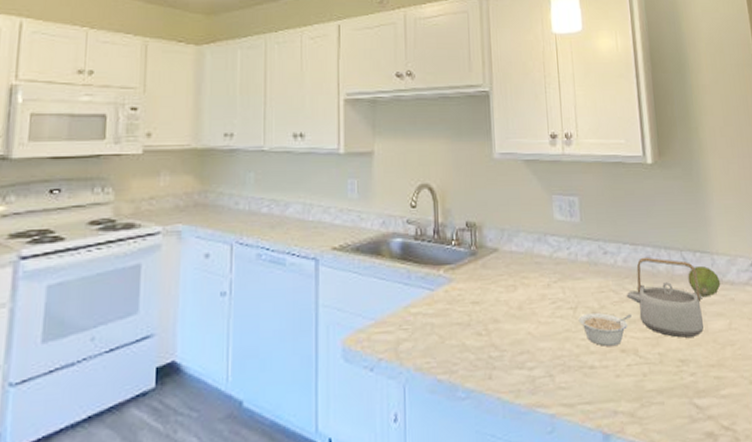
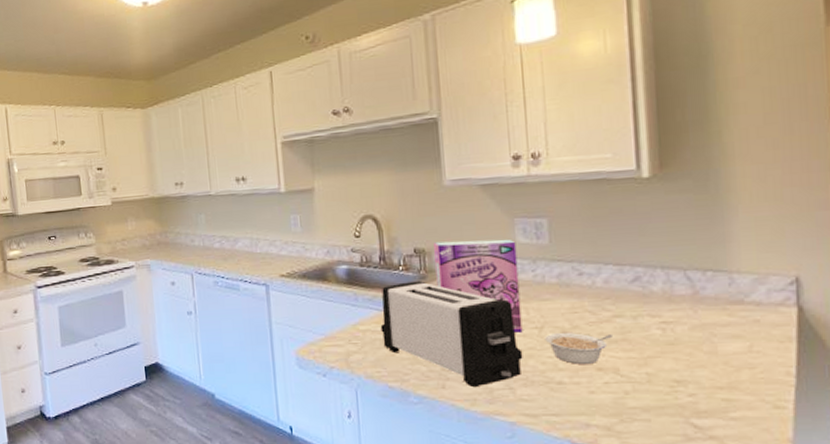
toaster: none [432,257,561,377] -> present [380,281,523,388]
cereal box: none [484,215,560,314] -> present [434,238,523,333]
teapot: present [626,257,705,338] -> none [606,277,712,359]
fruit: present [688,265,721,298] -> none [692,285,741,319]

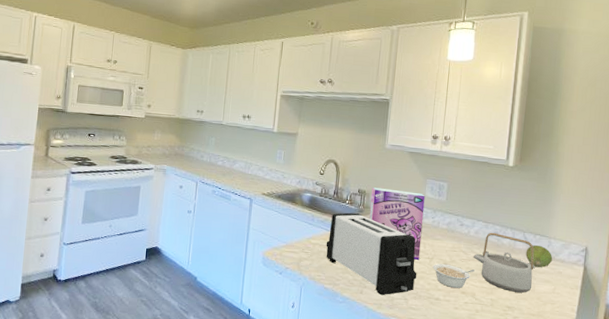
teapot: none [606,277,712,359] -> present [473,232,535,293]
fruit: none [692,285,741,319] -> present [526,244,553,268]

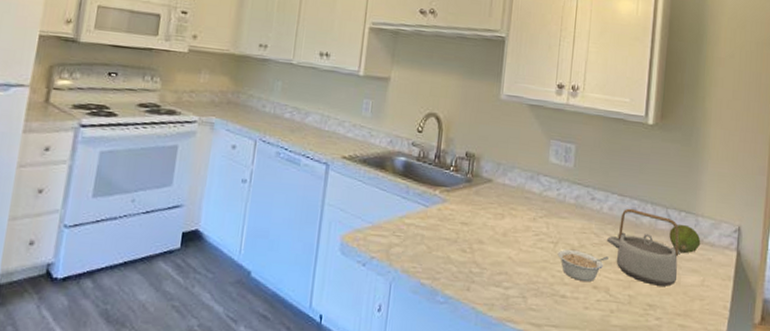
toaster: present [326,212,417,296] -> none [423,182,539,293]
cereal box: present [369,187,425,260] -> none [479,149,549,245]

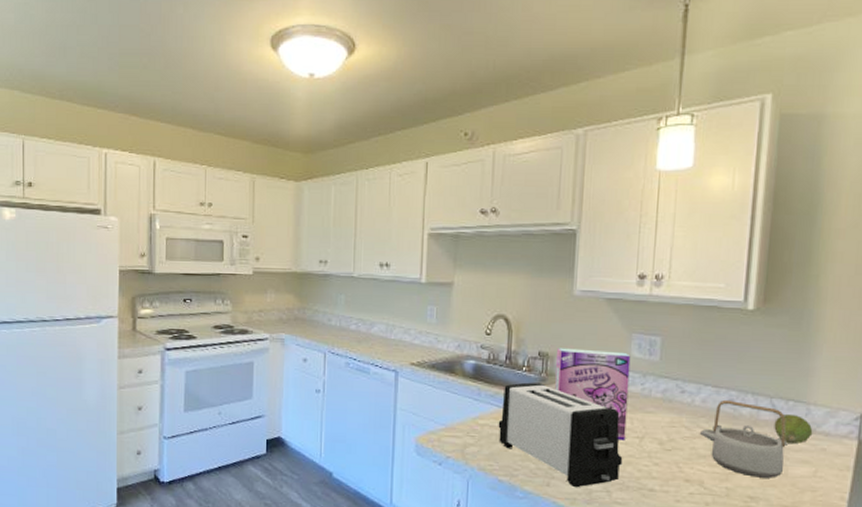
toaster: none [423,182,539,293] -> present [498,382,623,488]
cereal box: none [479,149,549,245] -> present [555,348,631,440]
legume: present [557,249,610,283] -> none [644,443,704,476]

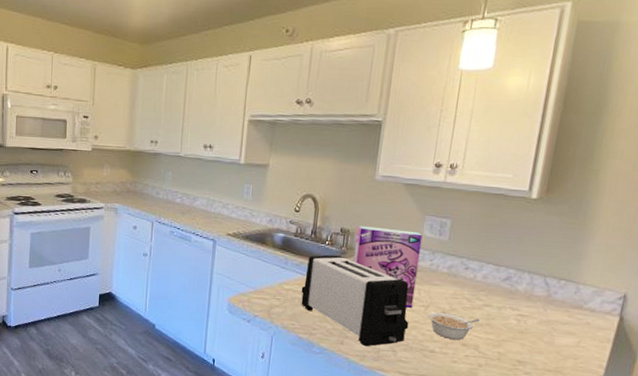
legume: none [644,443,704,476] -> present [428,312,481,341]
teapot: present [699,399,788,478] -> none [478,276,557,346]
fruit: present [774,413,813,445] -> none [545,291,580,318]

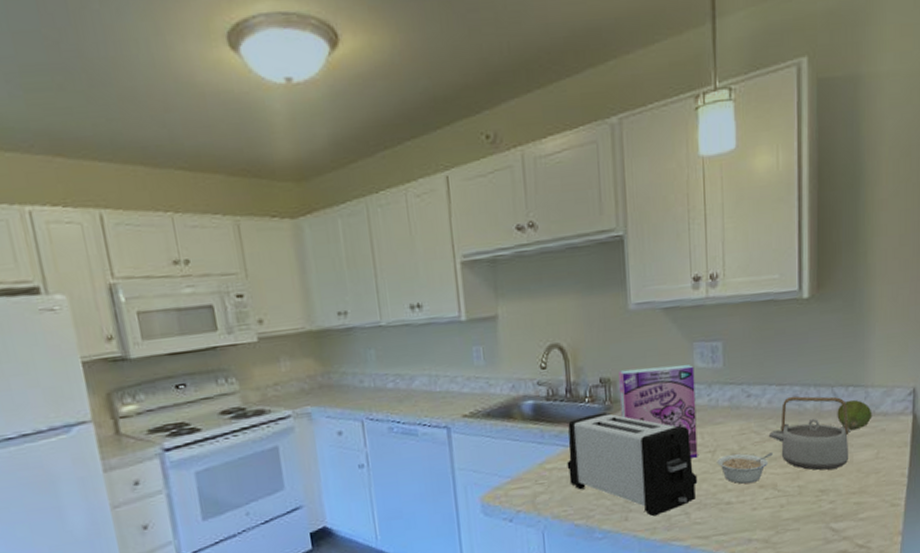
teapot: none [478,276,557,346] -> present [768,396,851,471]
fruit: none [545,291,580,318] -> present [837,399,872,431]

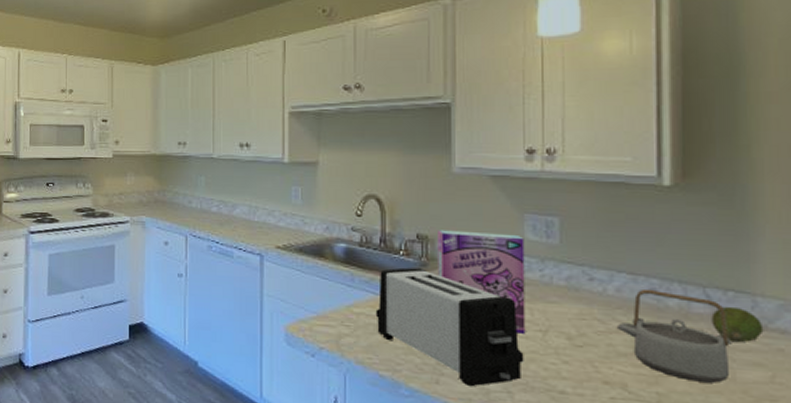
legume: present [717,452,774,484] -> none [549,338,624,377]

